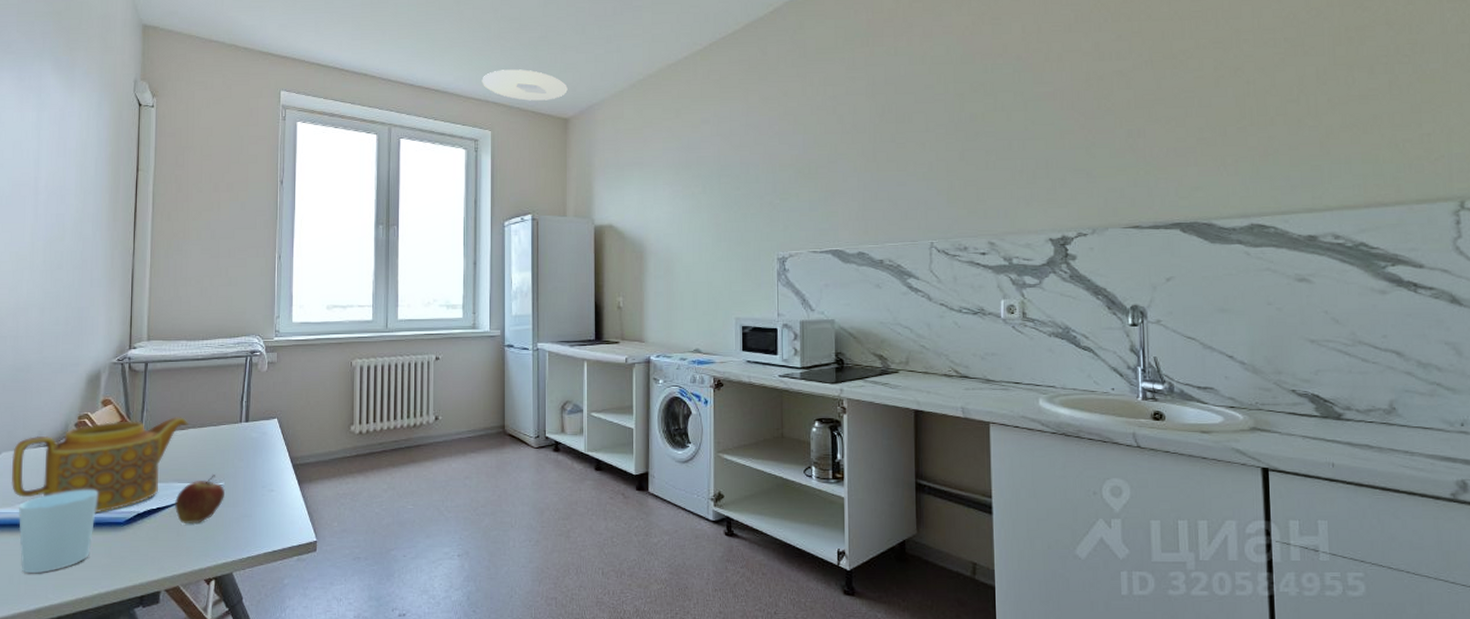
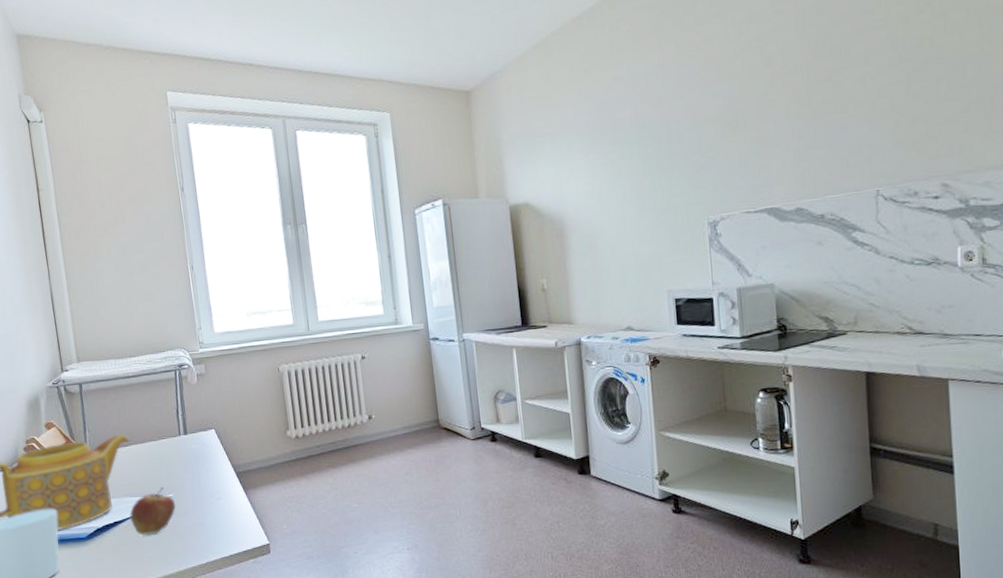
ceiling light: present [482,69,568,101] -> none [373,40,466,76]

